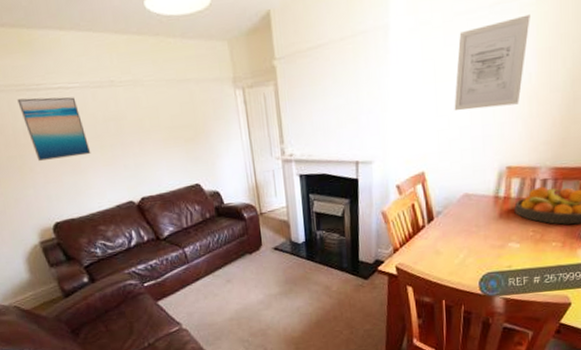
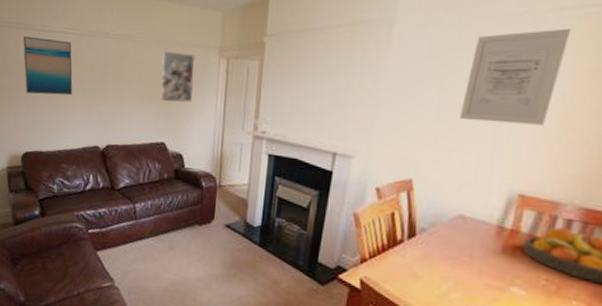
wall art: none [176,89,216,142] -> present [160,50,195,102]

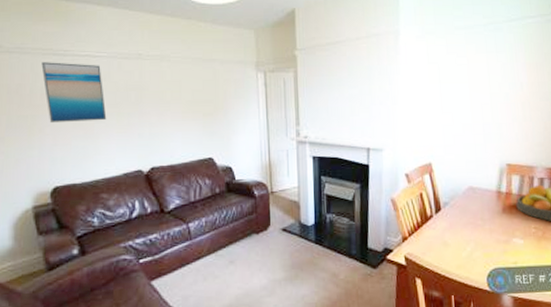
wall art: present [160,50,195,102] -> none [200,68,236,117]
wall art: present [459,28,571,125] -> none [457,35,519,110]

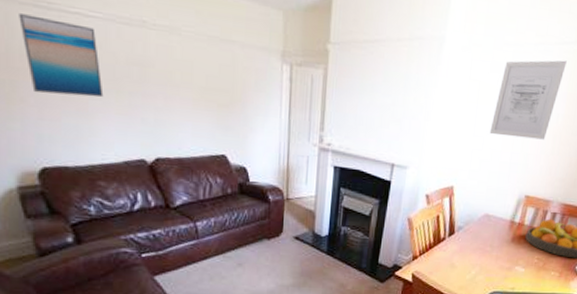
wall art: none [457,35,519,110] -> present [489,60,567,140]

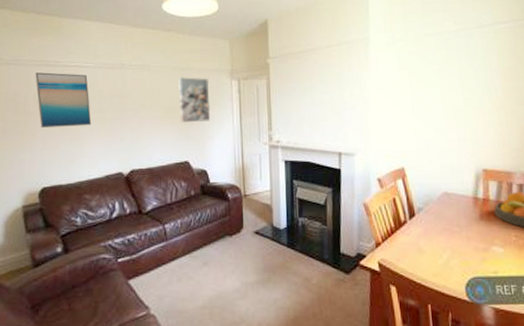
wall art: none [216,50,256,111] -> present [177,76,211,122]
wall art: present [489,60,567,140] -> none [429,40,492,115]

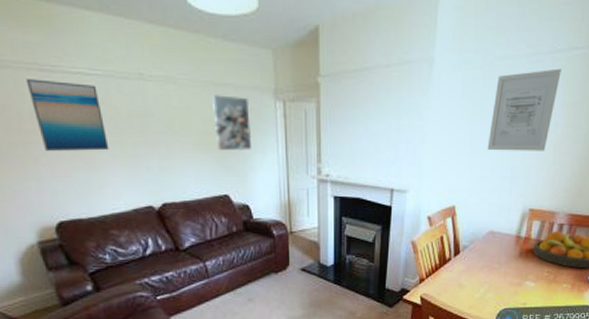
wall art: none [429,40,492,115] -> present [487,68,561,151]

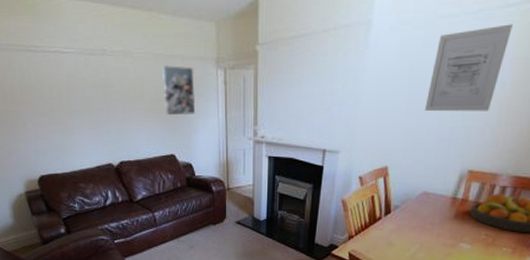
wall art: present [26,79,109,152] -> none [17,58,79,119]

